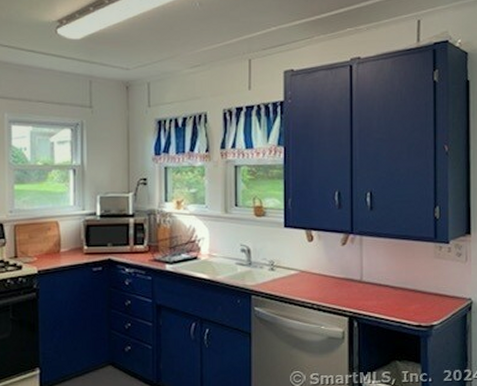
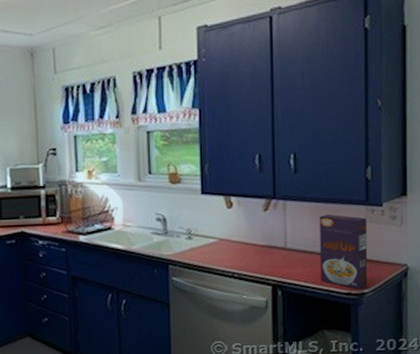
cereal box: none [393,250,436,322] -> present [320,214,368,290]

